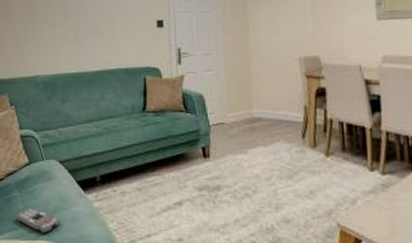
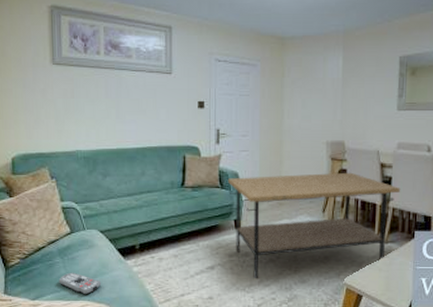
coffee table: none [192,91,394,218] -> present [227,172,401,279]

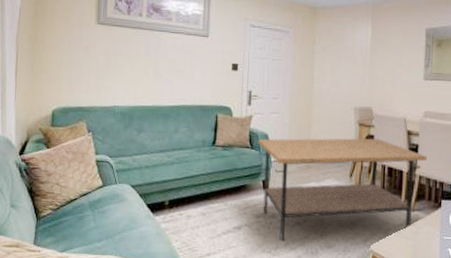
remote control: present [58,272,102,295] -> none [87,226,129,250]

